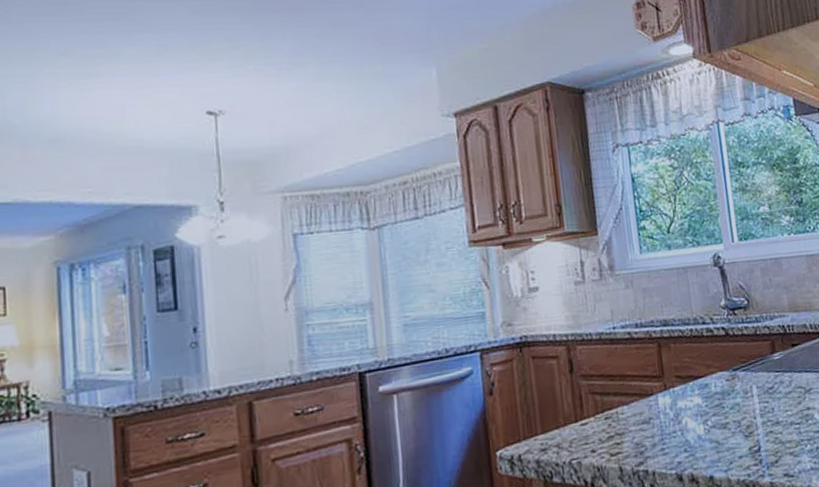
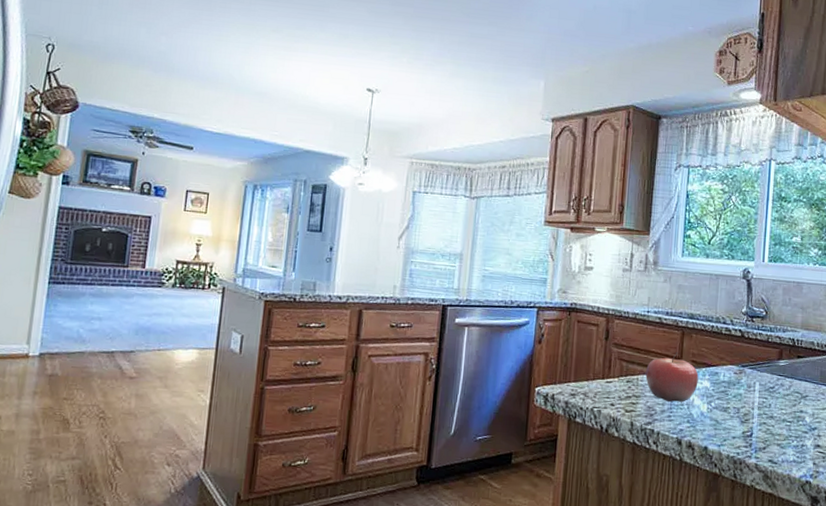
fruit: none [624,369,688,432] -> present [645,352,699,402]

